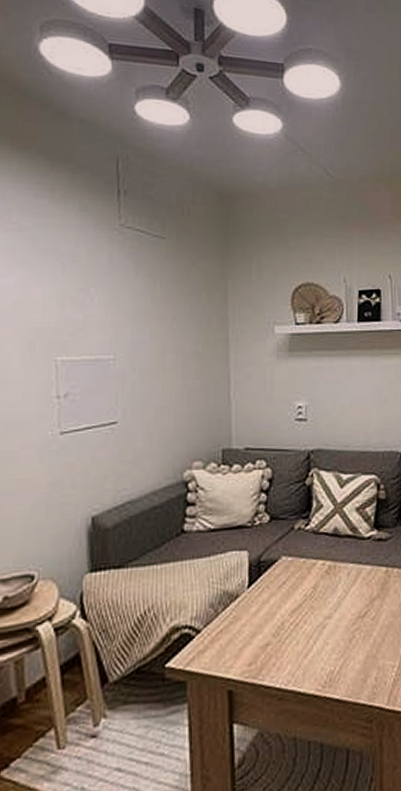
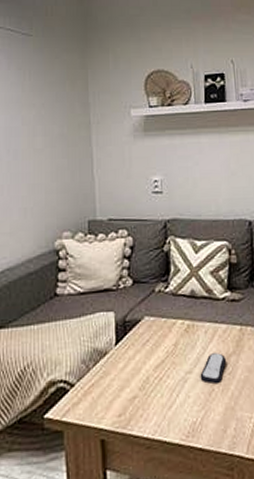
remote control: none [340,596,369,631] -> present [200,353,226,385]

